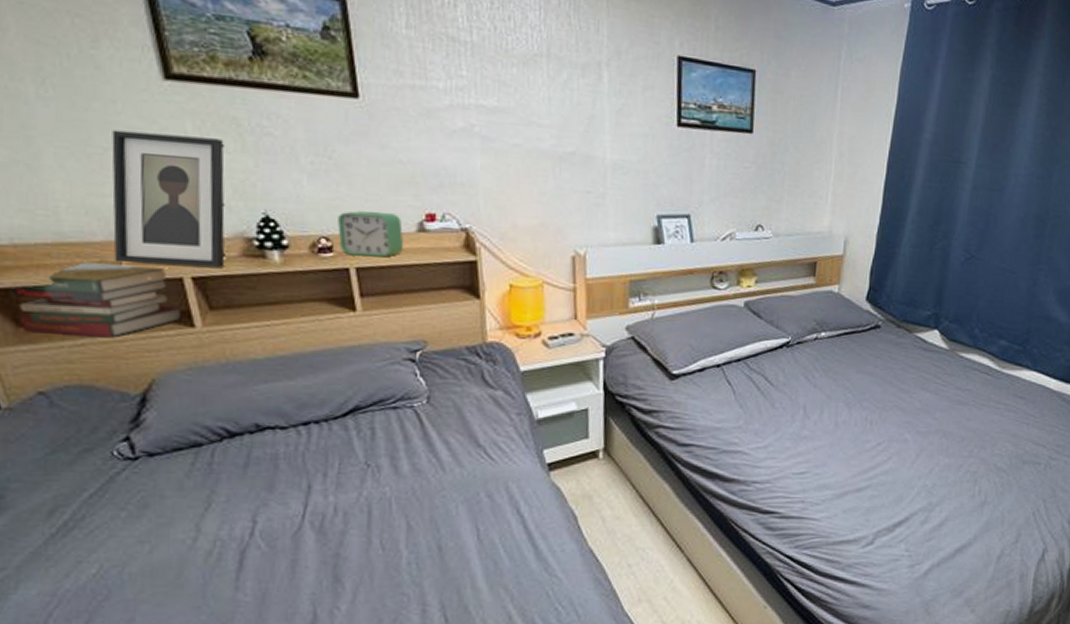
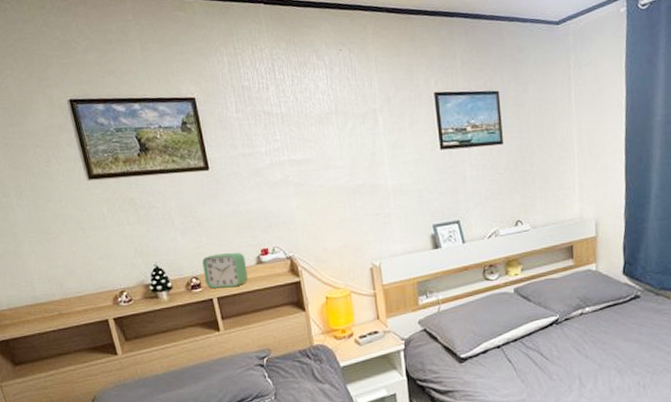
books: present [10,262,182,338] -> none [9,313,109,369]
picture frame: present [112,130,226,267] -> none [61,216,133,313]

